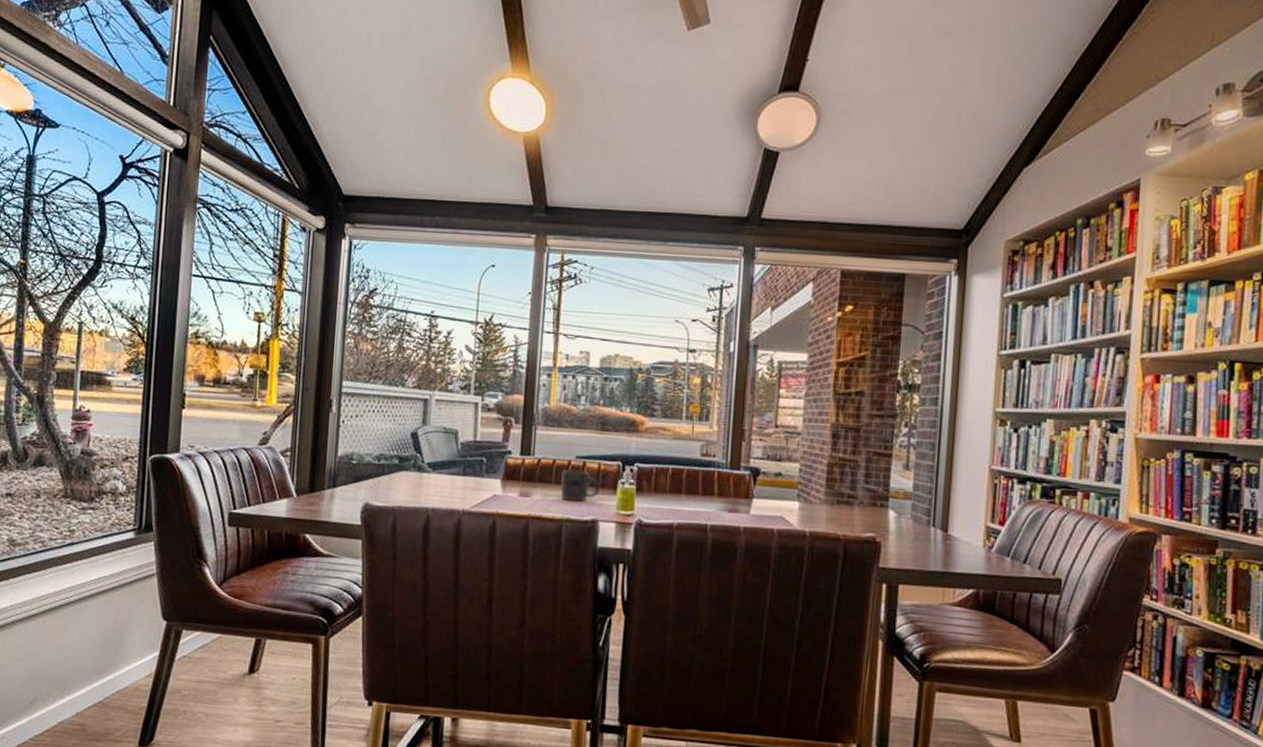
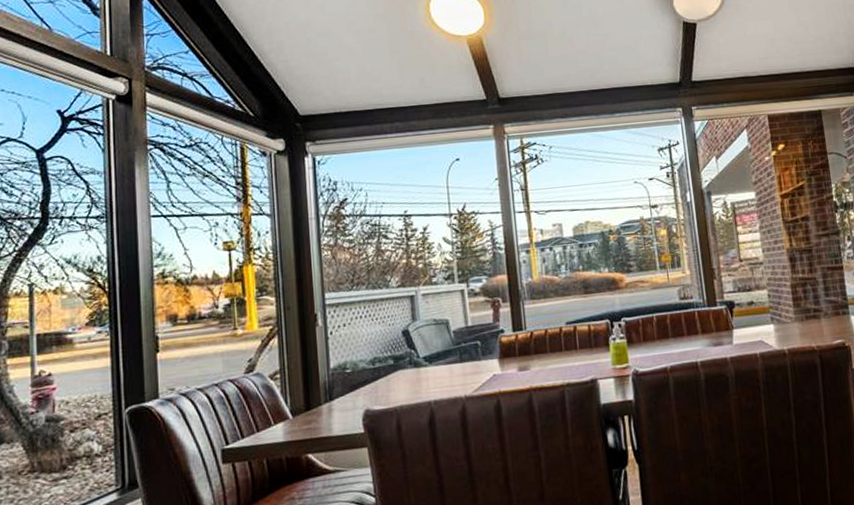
mug: present [560,469,600,502] -> none [555,334,593,367]

